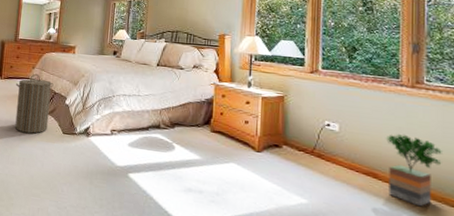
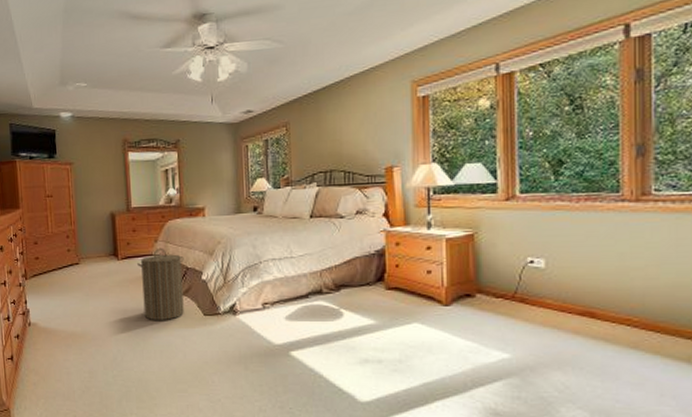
potted tree: present [385,133,444,207] -> none [604,260,677,344]

